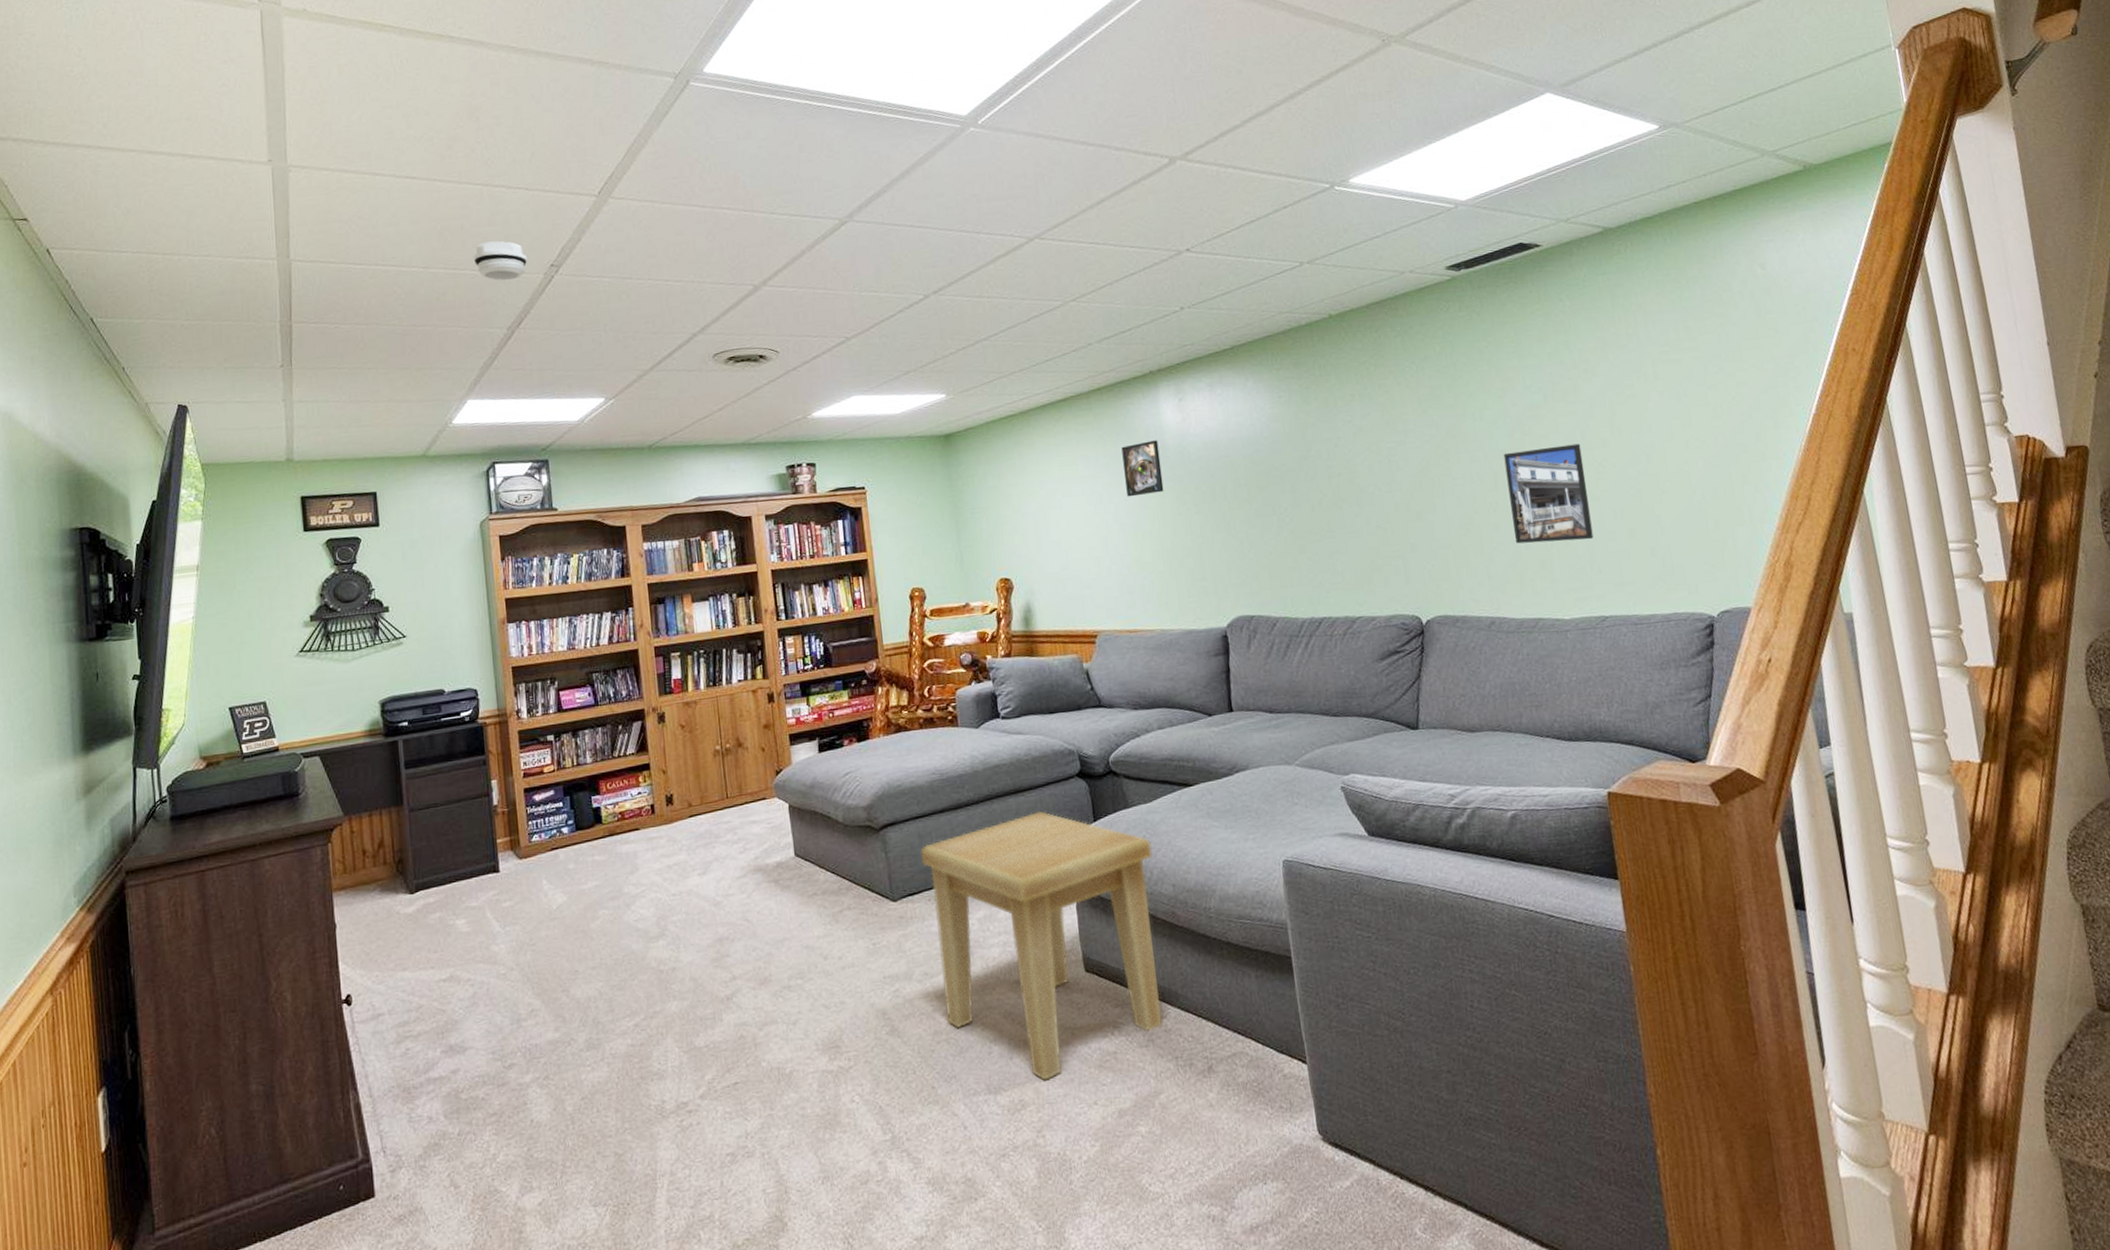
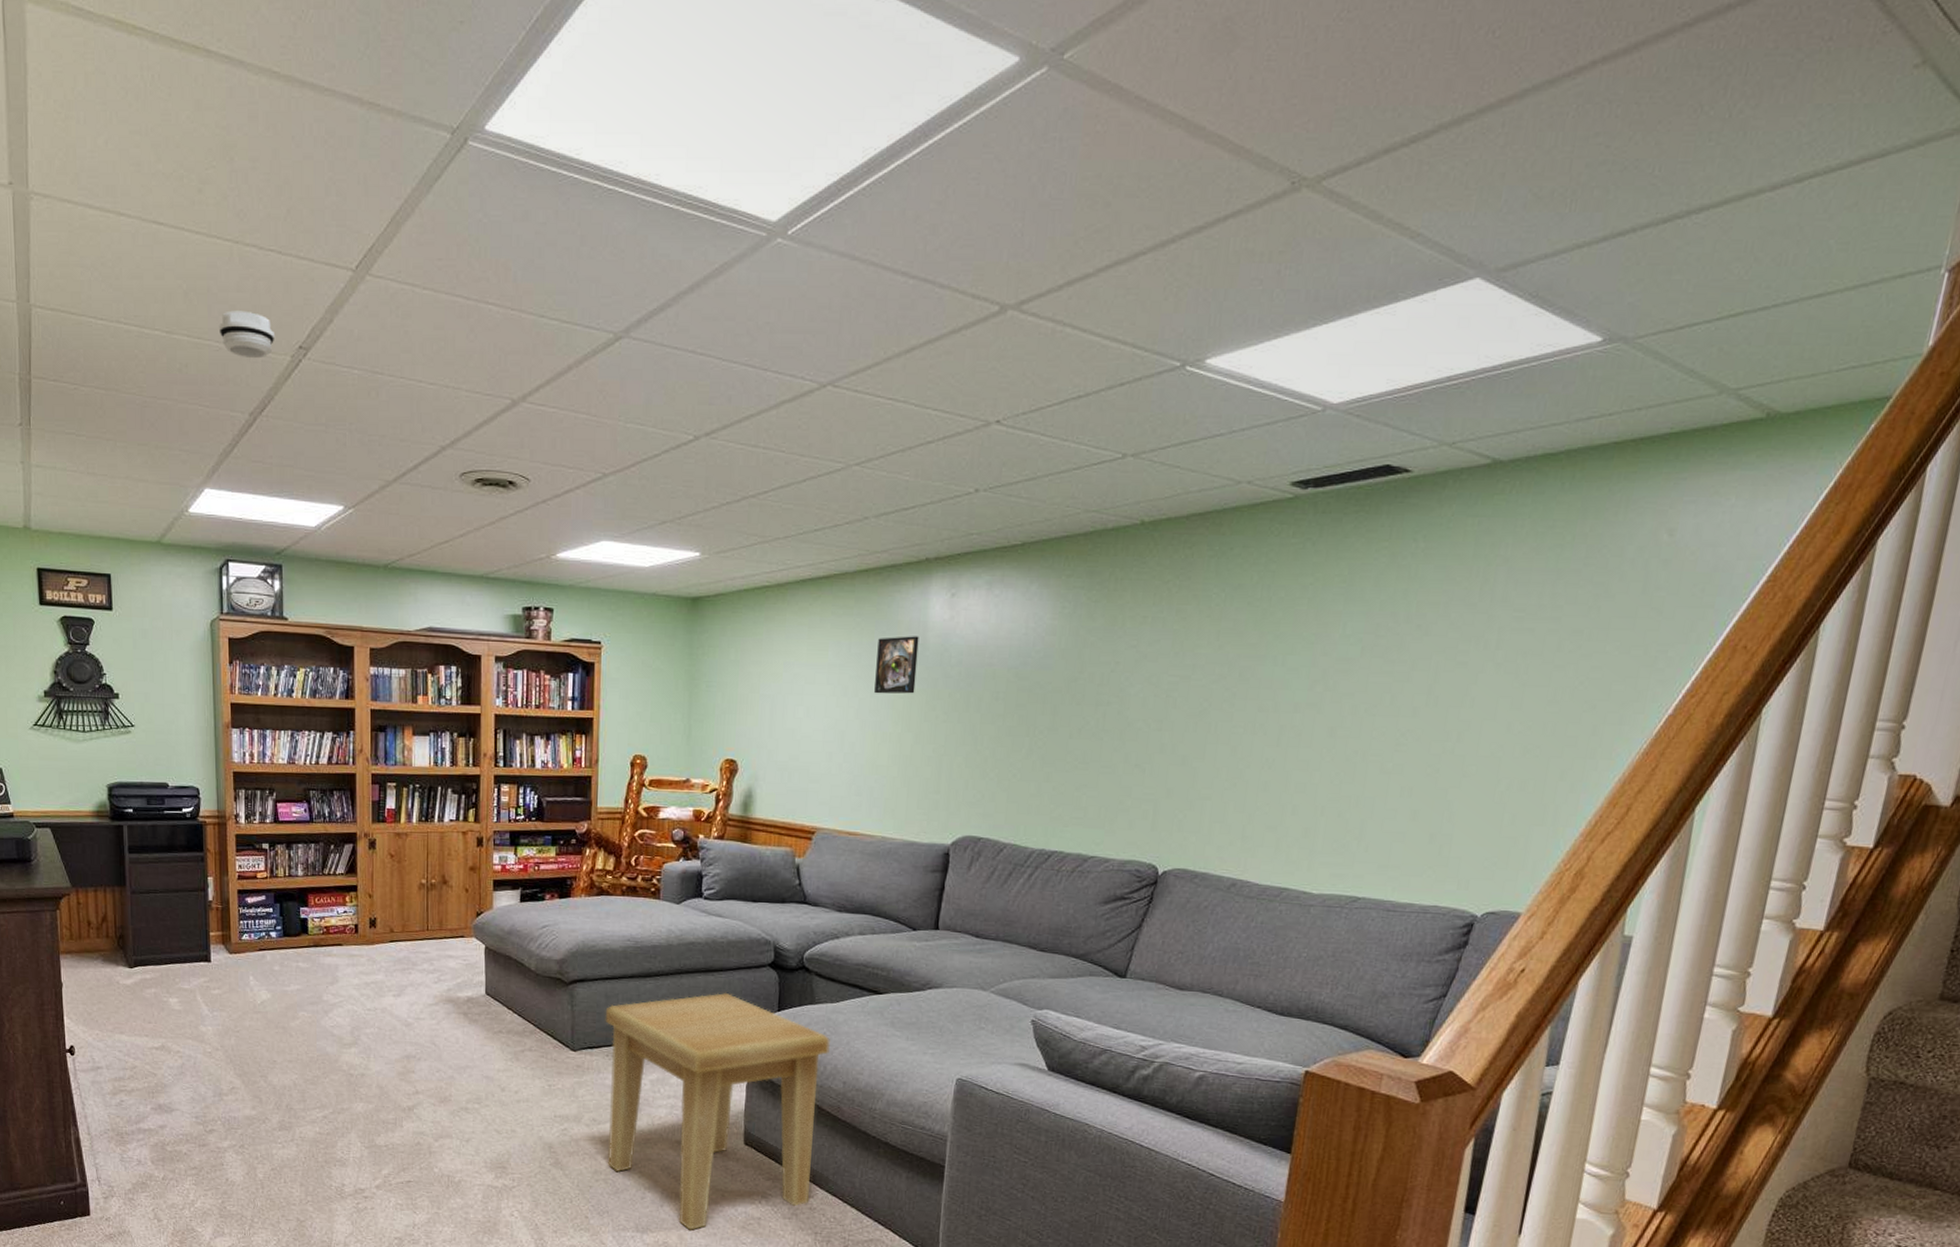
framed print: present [1503,443,1594,544] -> none [1282,706,1387,815]

